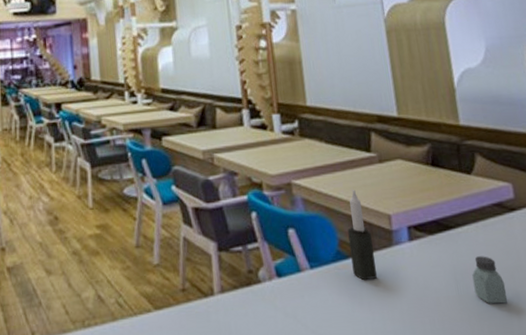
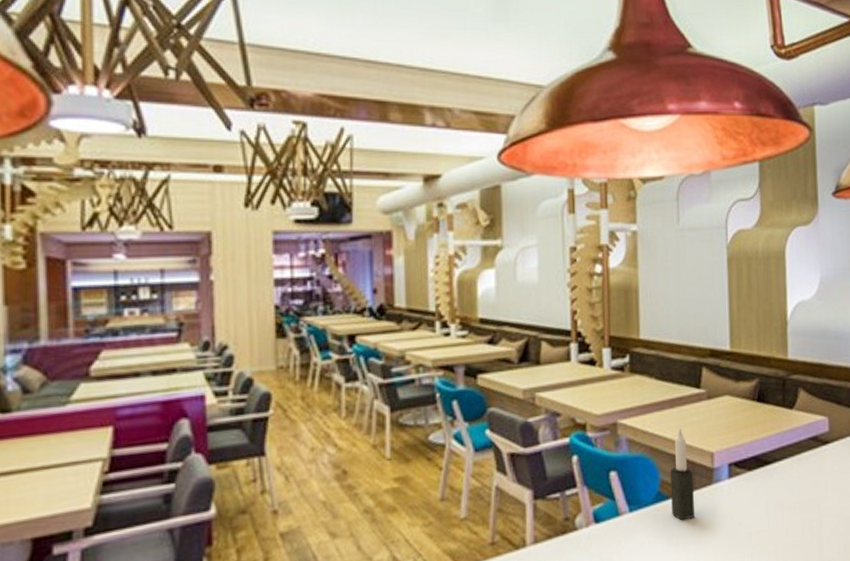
saltshaker: present [472,256,508,304] -> none [783,489,812,535]

